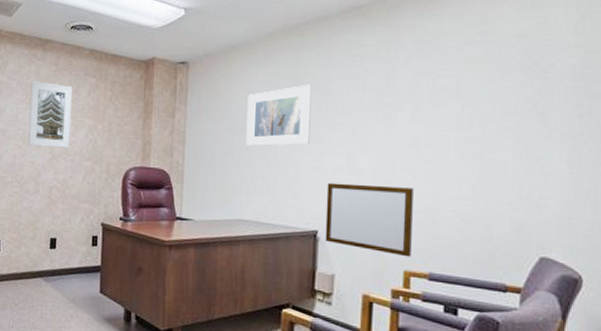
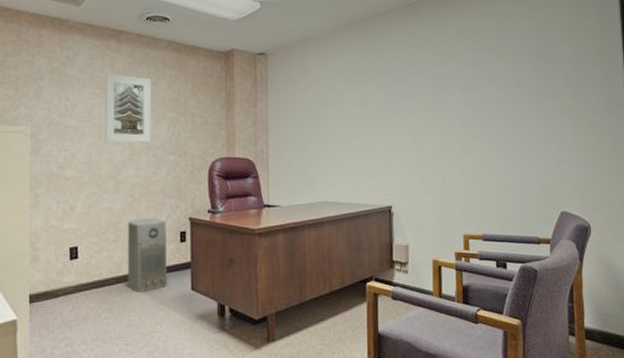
air purifier: none [42,219,80,290] -> present [128,218,168,293]
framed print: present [246,84,312,146] -> none [323,72,380,131]
writing board: present [325,182,414,257] -> none [397,161,468,222]

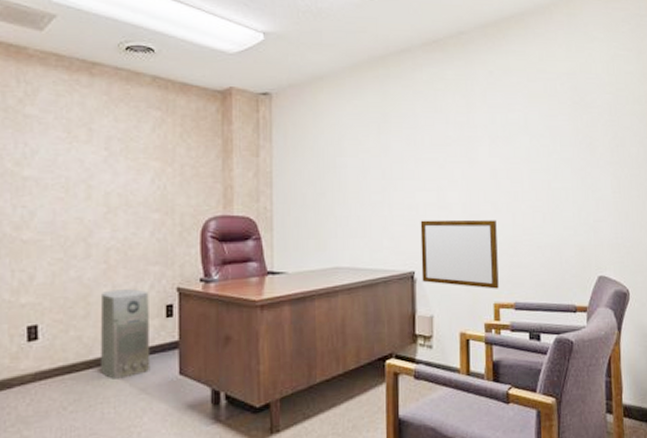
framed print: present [105,74,152,143] -> none [73,114,132,199]
writing board: none [397,161,468,222] -> present [420,219,499,289]

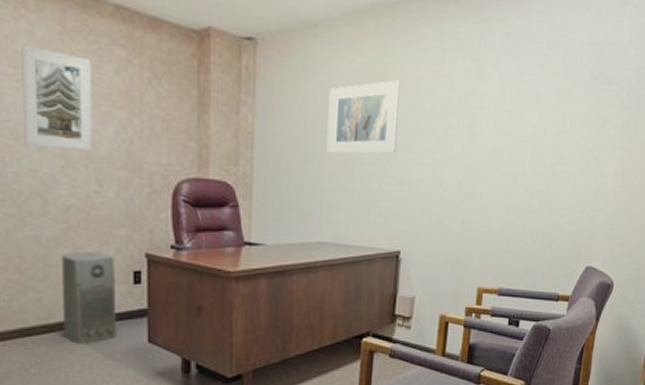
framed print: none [73,114,132,199] -> present [21,45,93,152]
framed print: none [337,118,401,185] -> present [326,80,400,154]
writing board: present [420,219,499,289] -> none [407,197,492,274]

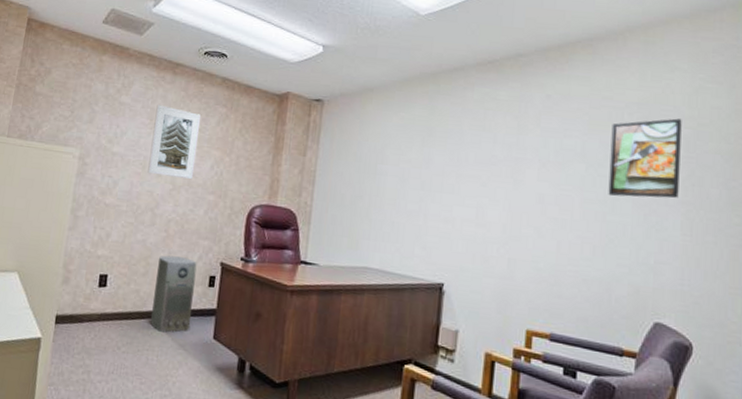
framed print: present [326,80,400,154] -> none [376,133,445,194]
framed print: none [557,59,627,146] -> present [608,118,682,198]

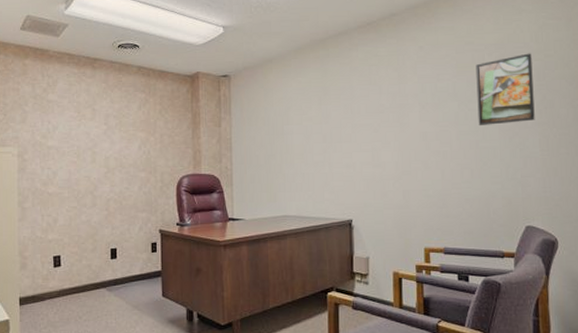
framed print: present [148,105,202,180] -> none [82,98,125,162]
air purifier: present [150,255,197,333] -> none [104,230,141,298]

